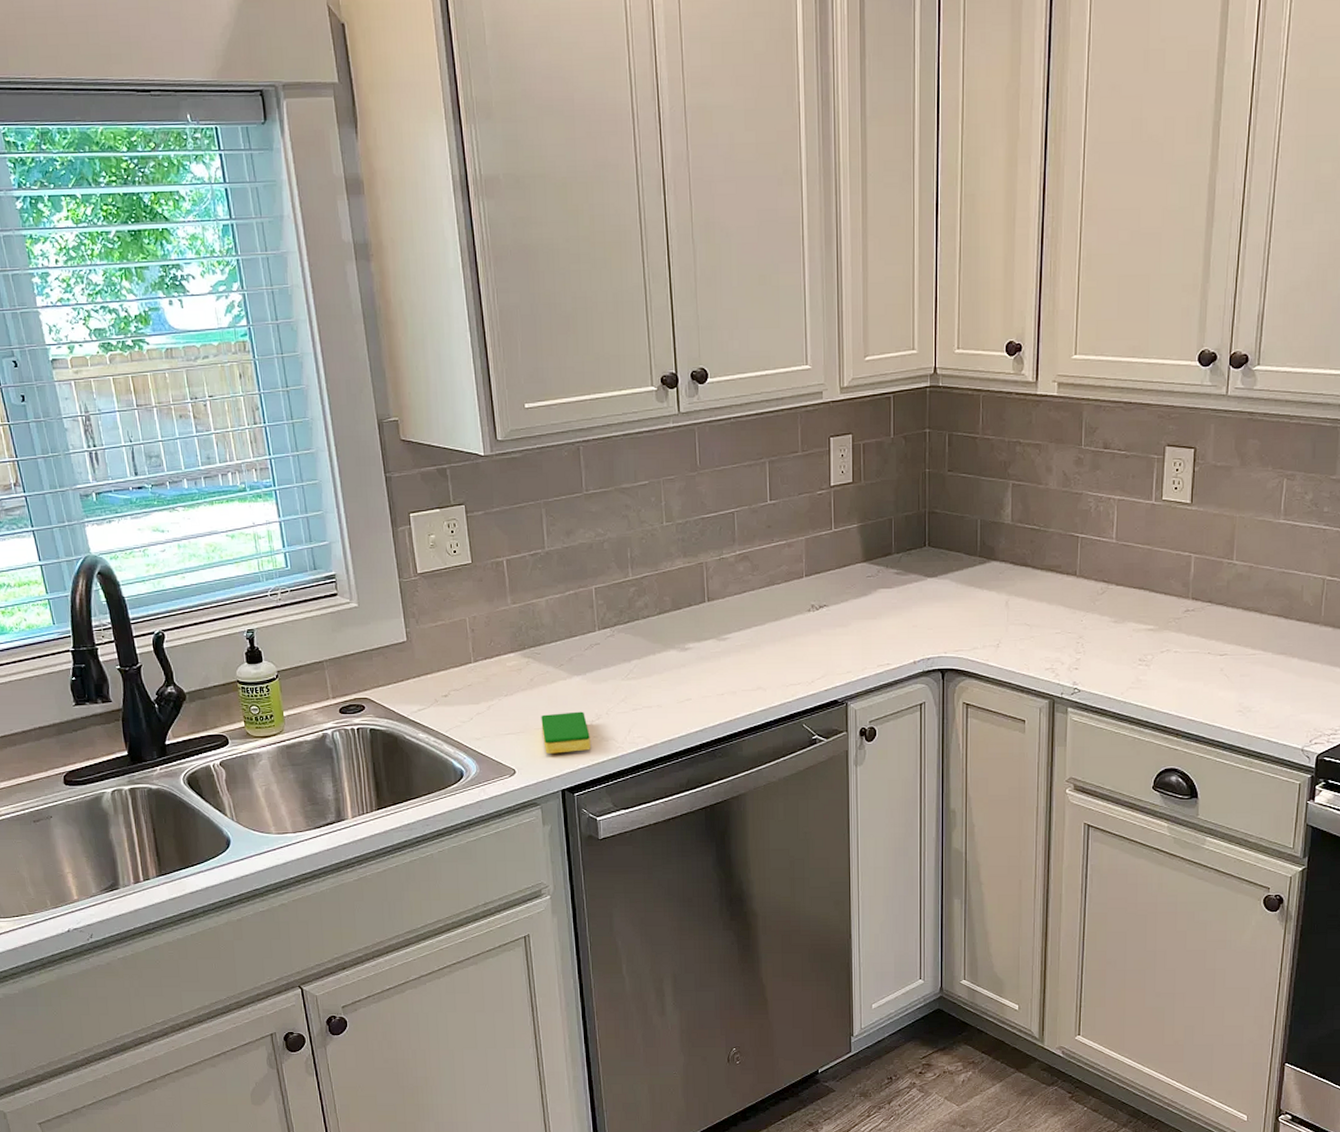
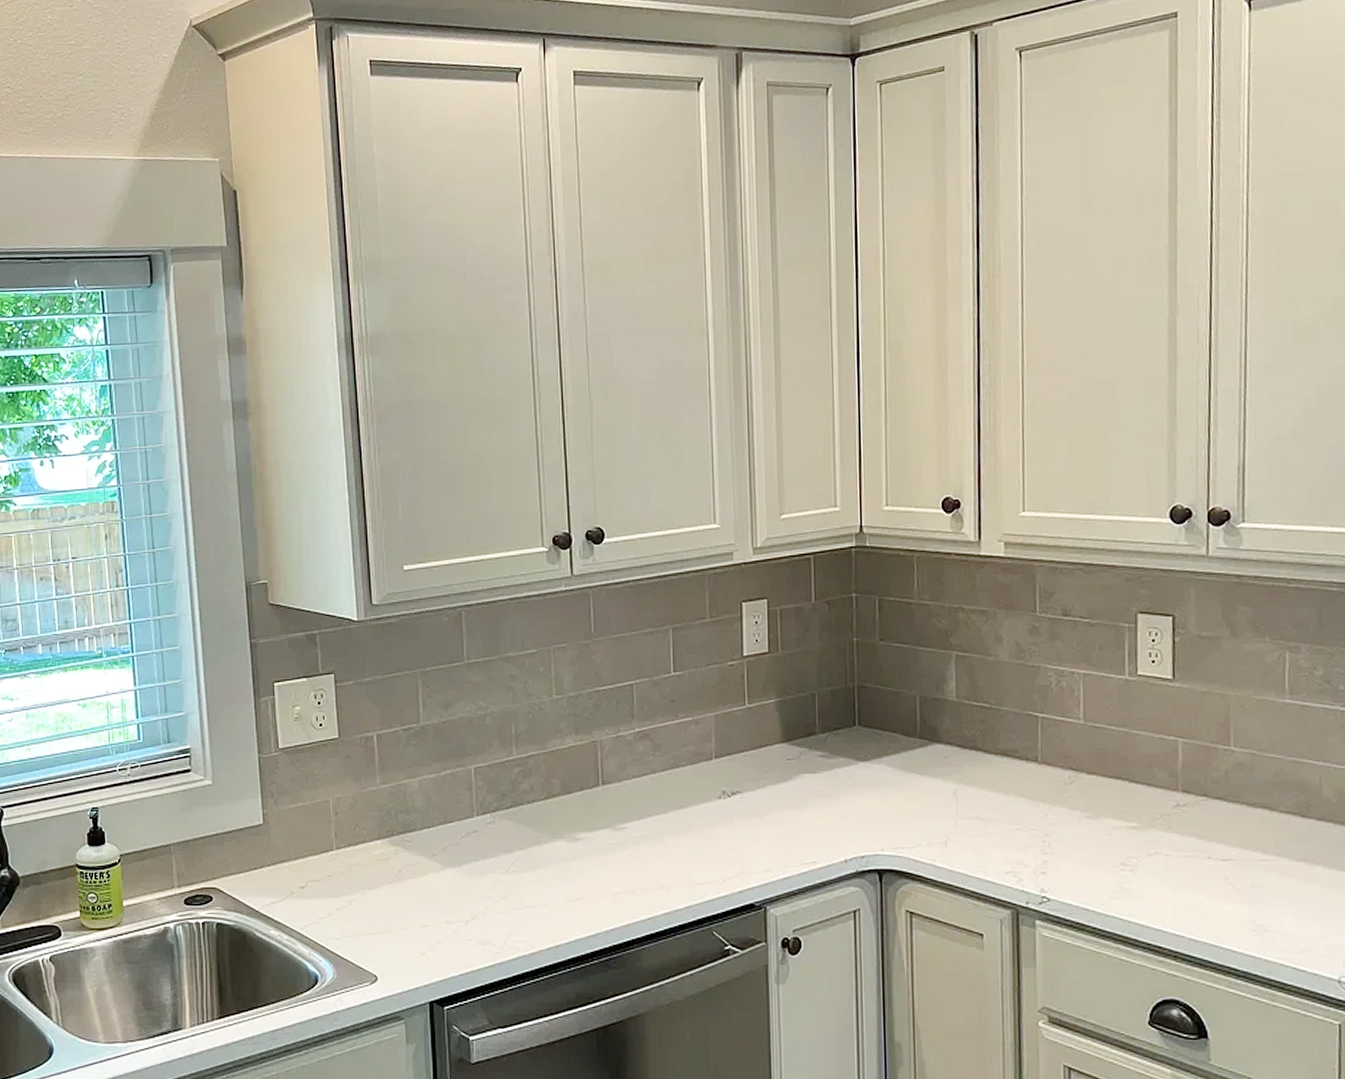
dish sponge: present [541,711,590,754] -> none [409,909,464,958]

